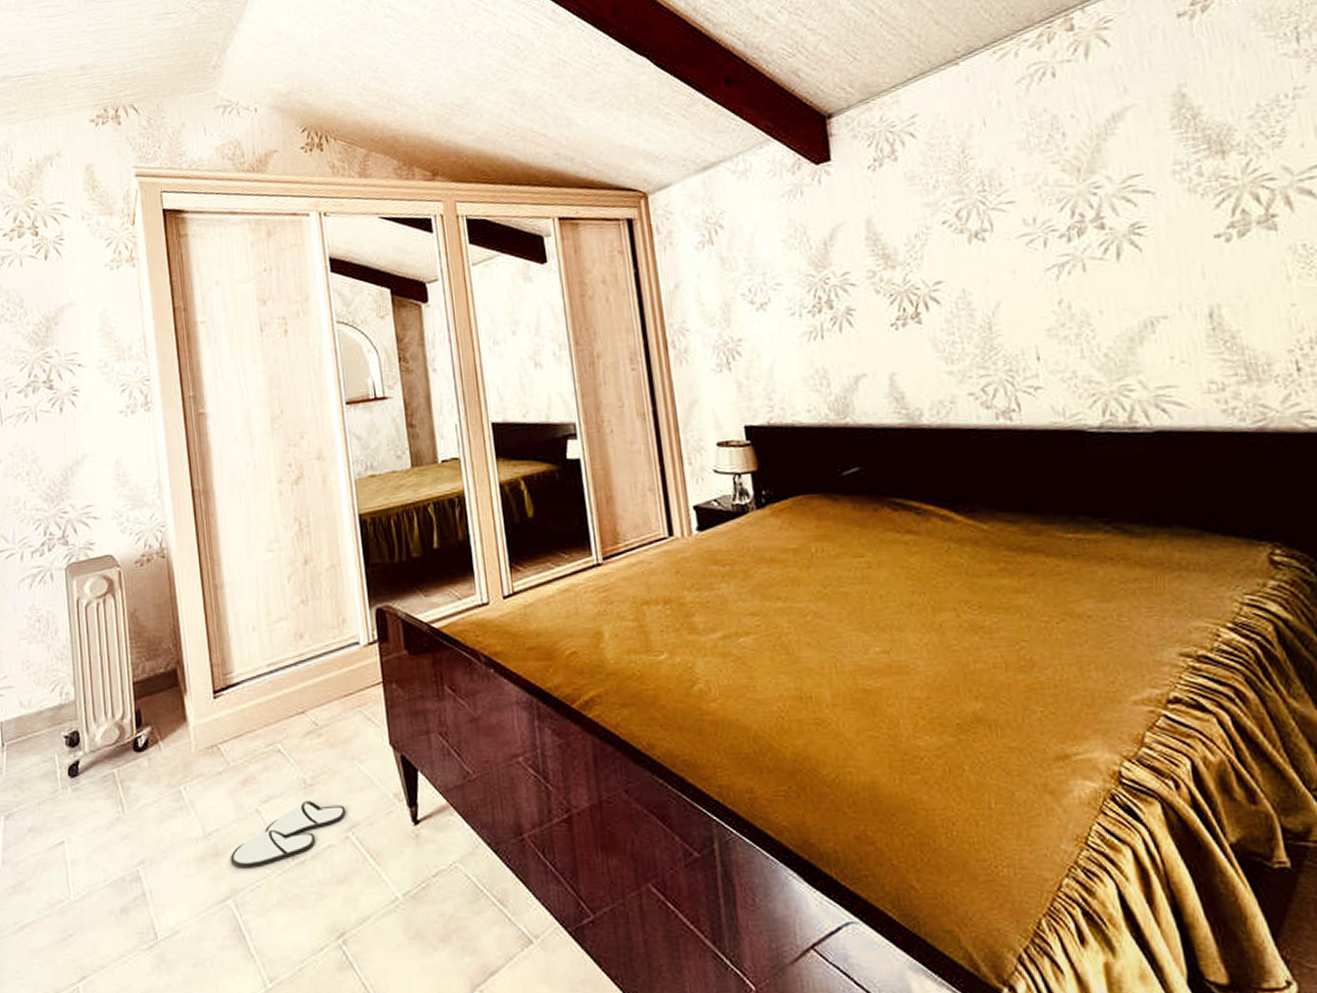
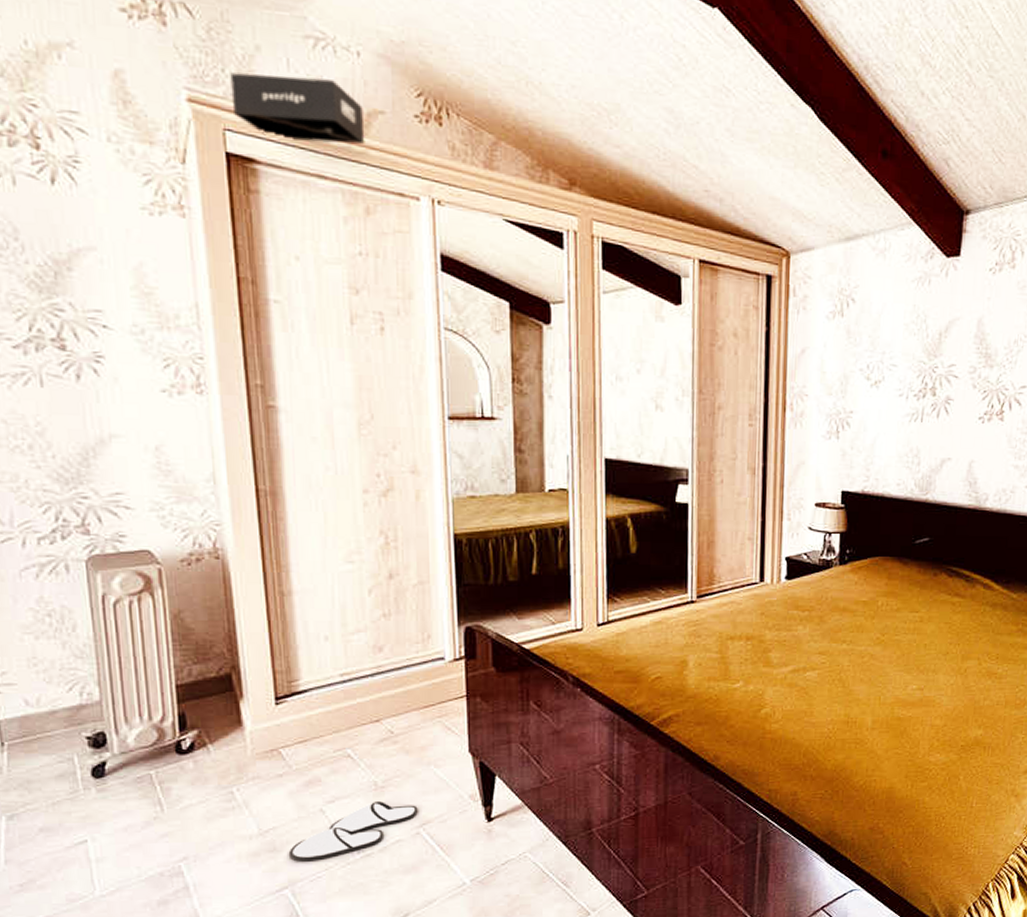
box: none [164,135,265,190] -> present [230,72,365,145]

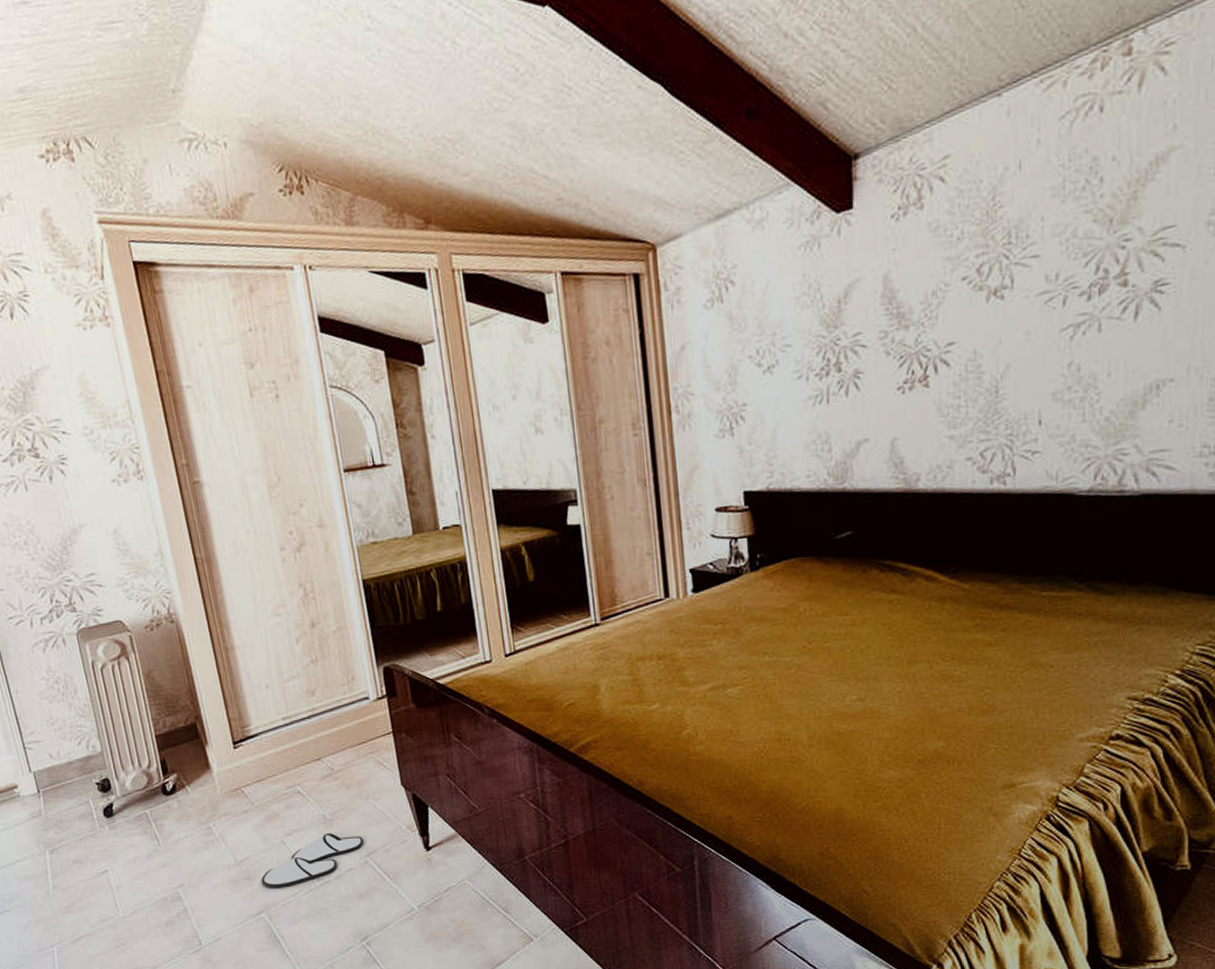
box: present [230,72,365,145] -> none [127,174,242,239]

